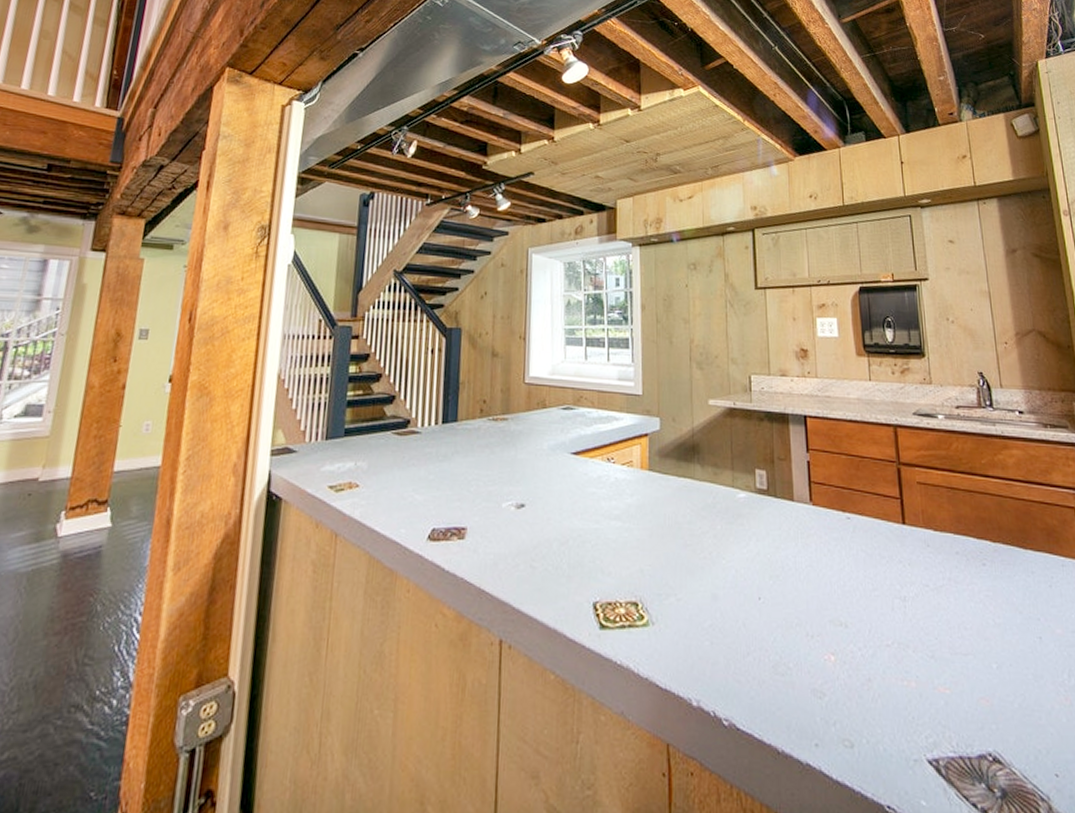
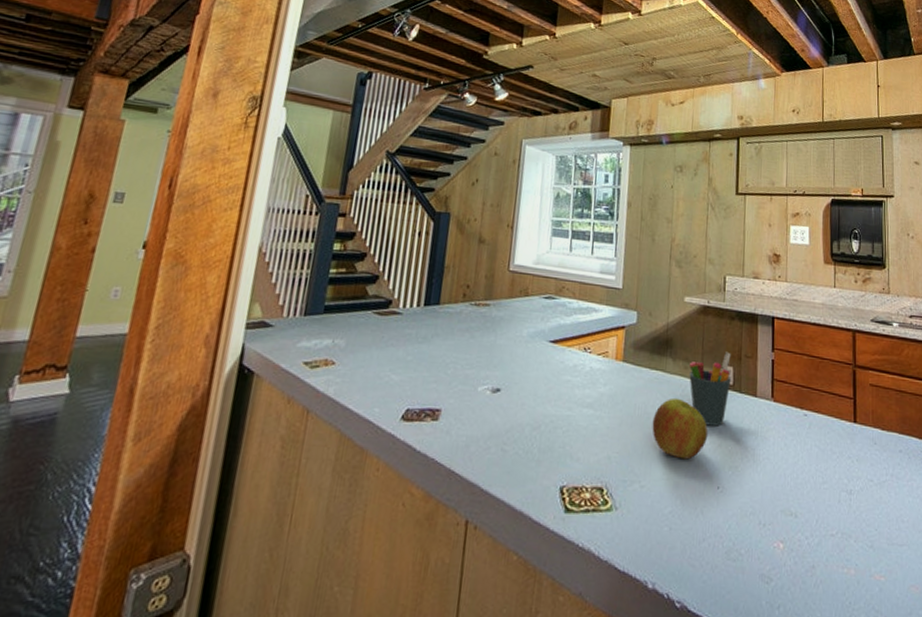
apple: none [684,505,743,570] -> present [652,397,708,460]
pen holder: none [718,455,765,534] -> present [688,351,731,426]

